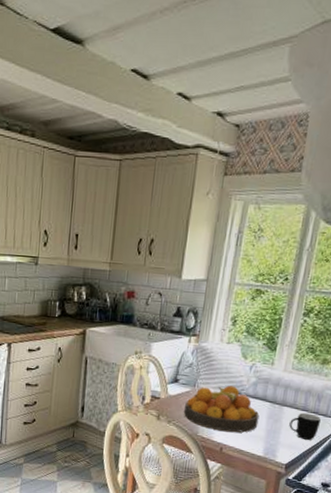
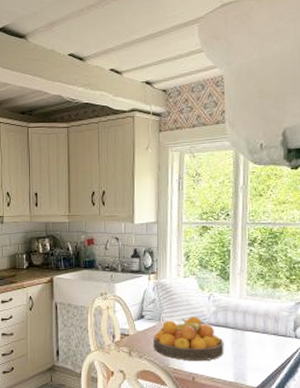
mug: present [289,412,321,440] -> none [253,335,281,361]

